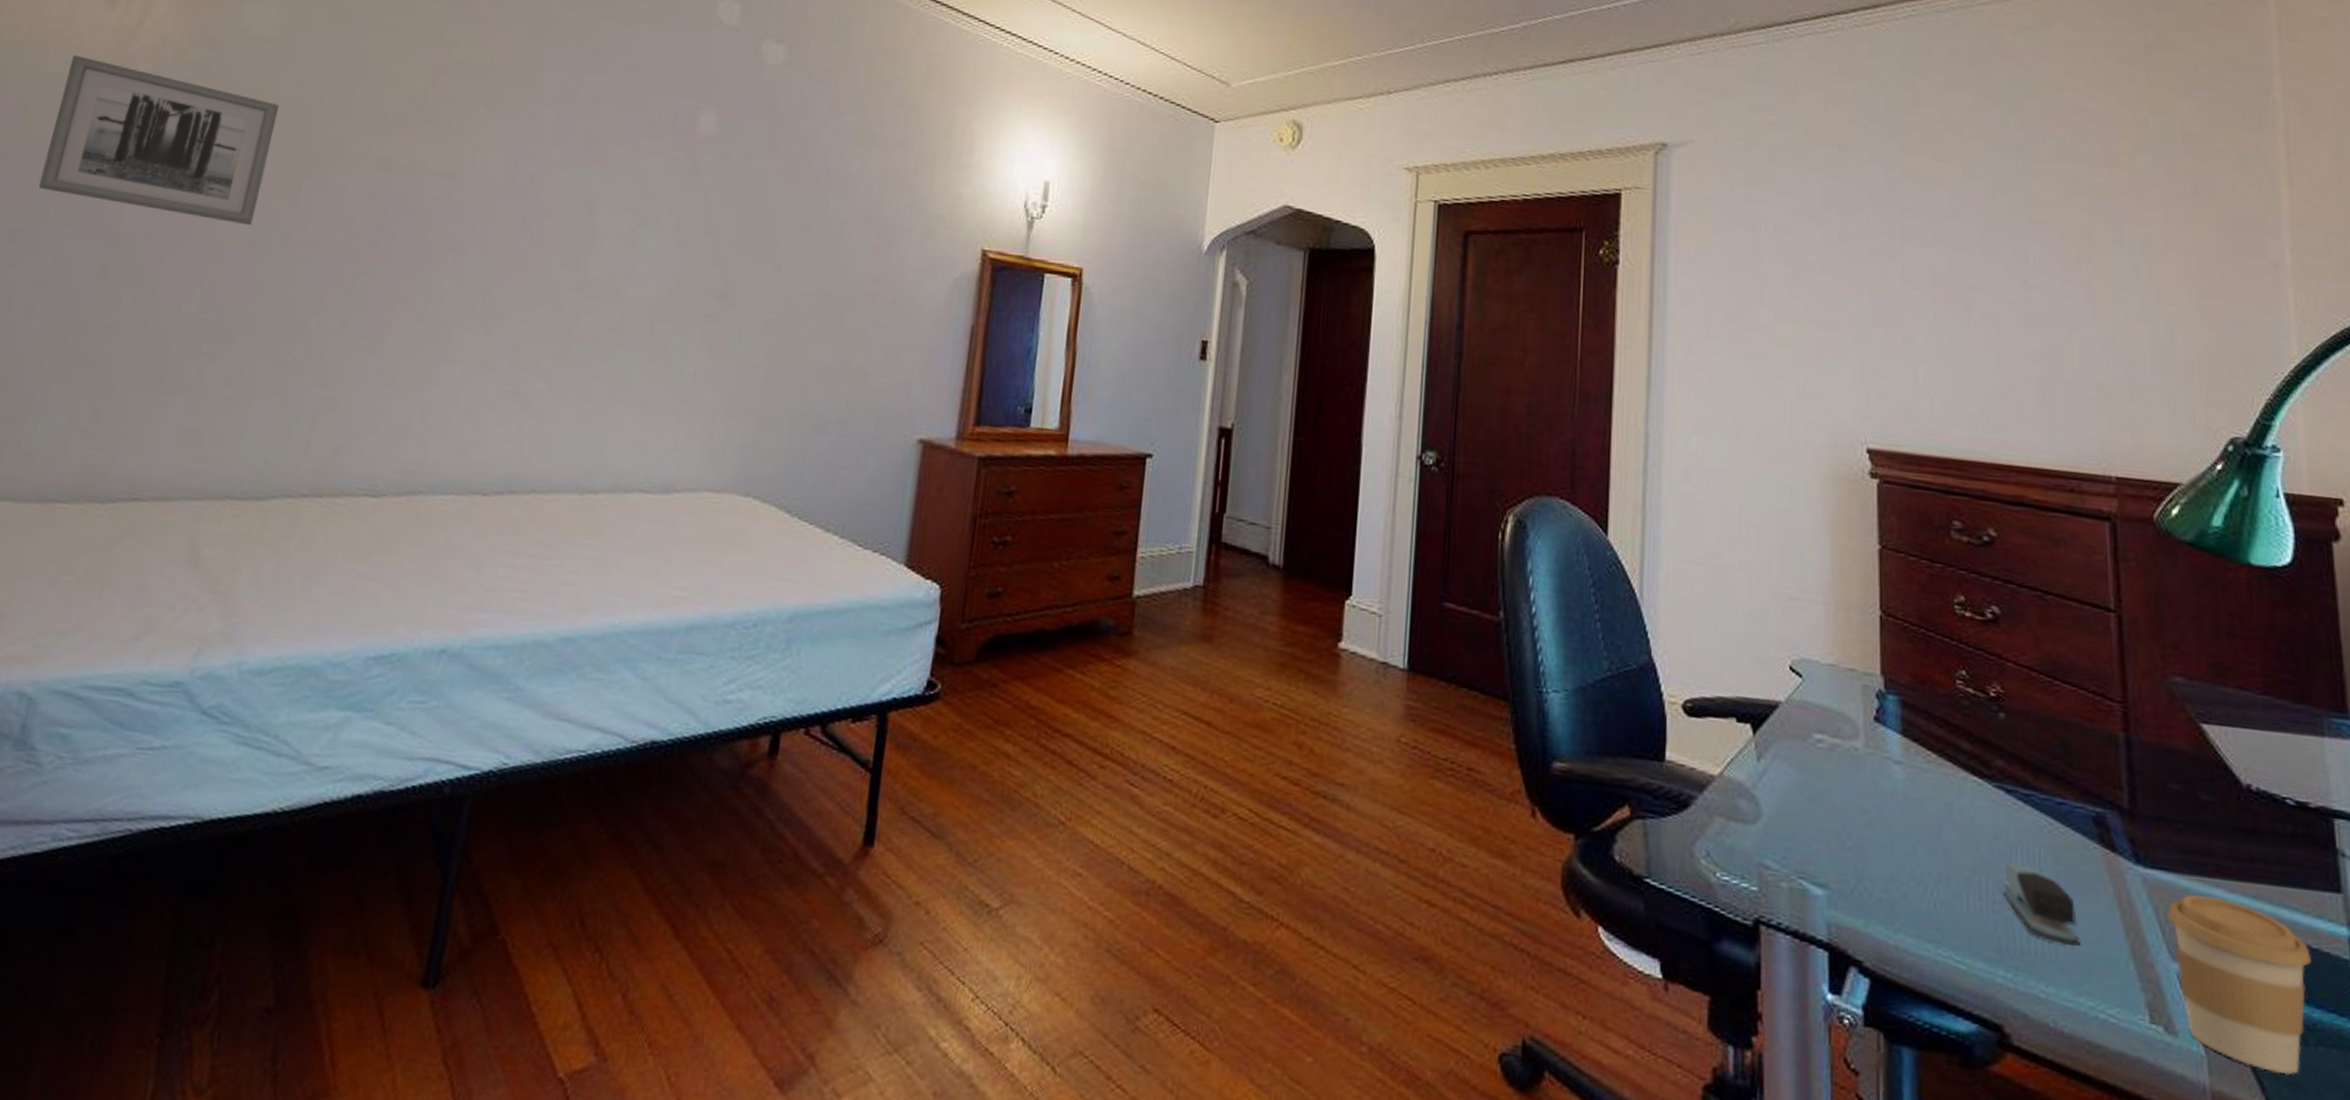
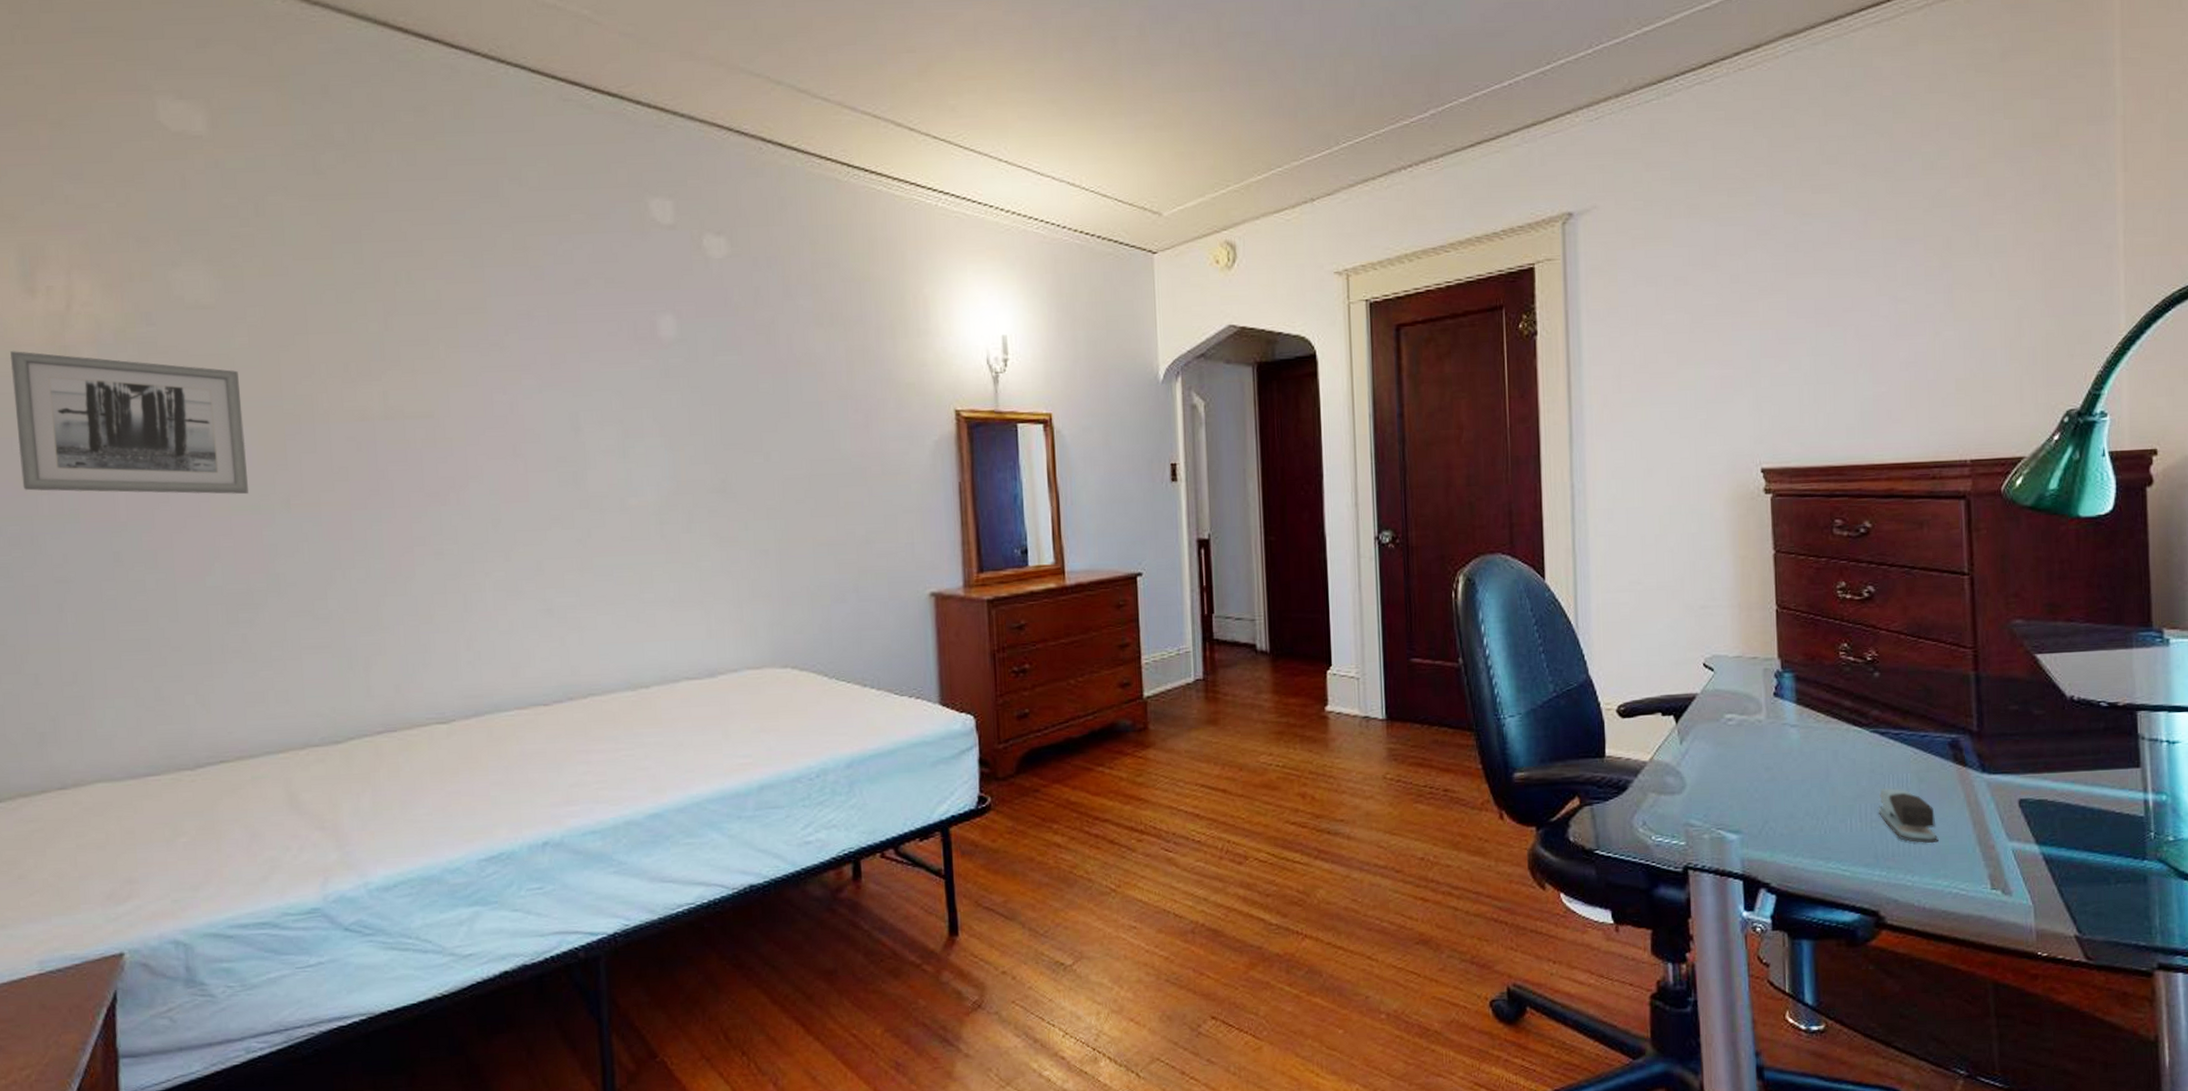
coffee cup: present [2167,894,2311,1075] -> none [2006,787,2115,909]

